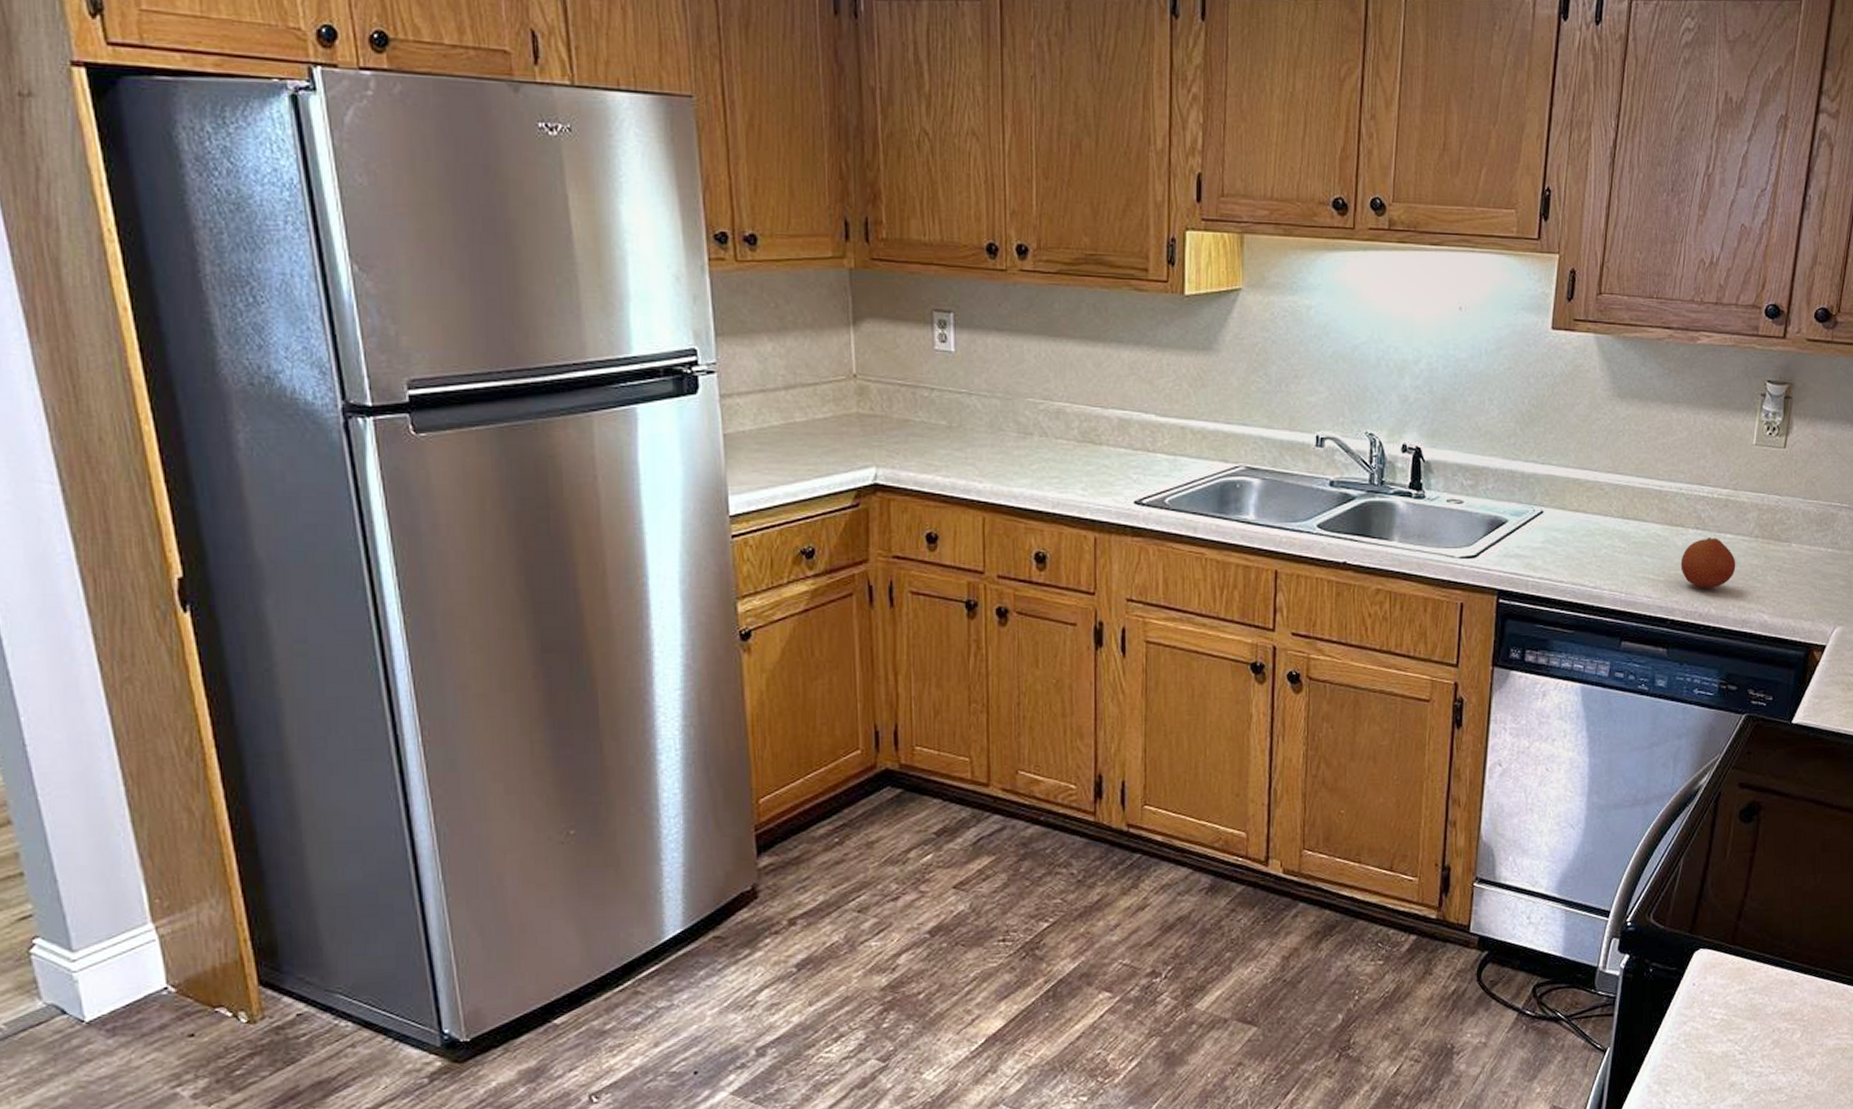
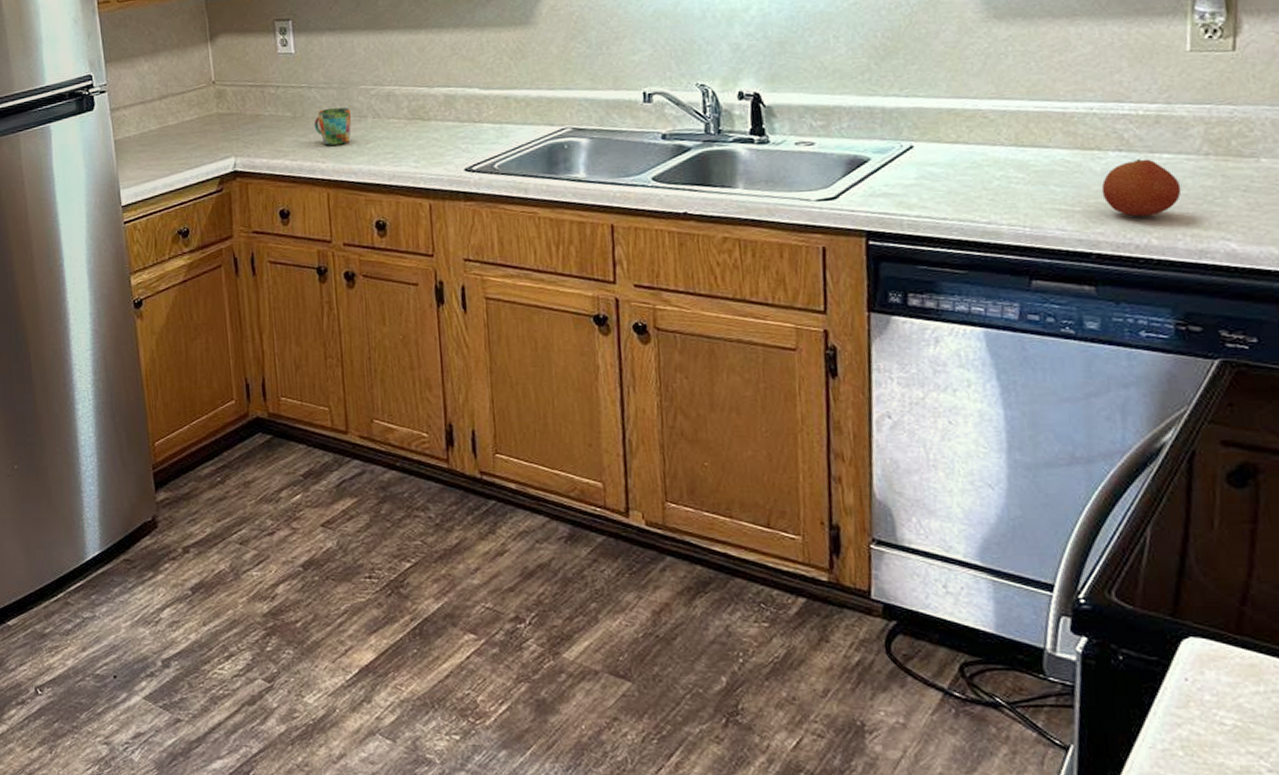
mug: none [972,420,1016,463] -> present [314,107,352,145]

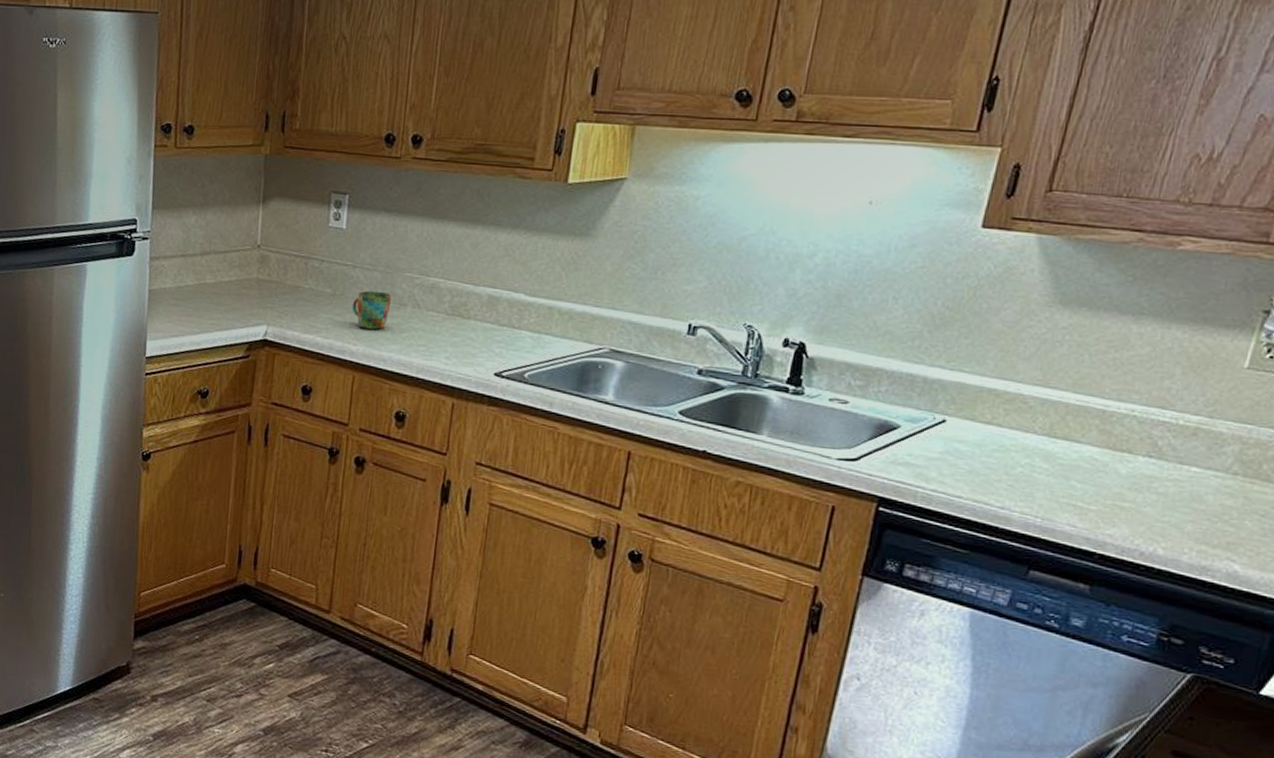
fruit: present [1101,159,1182,217] -> none [1120,468,1201,526]

